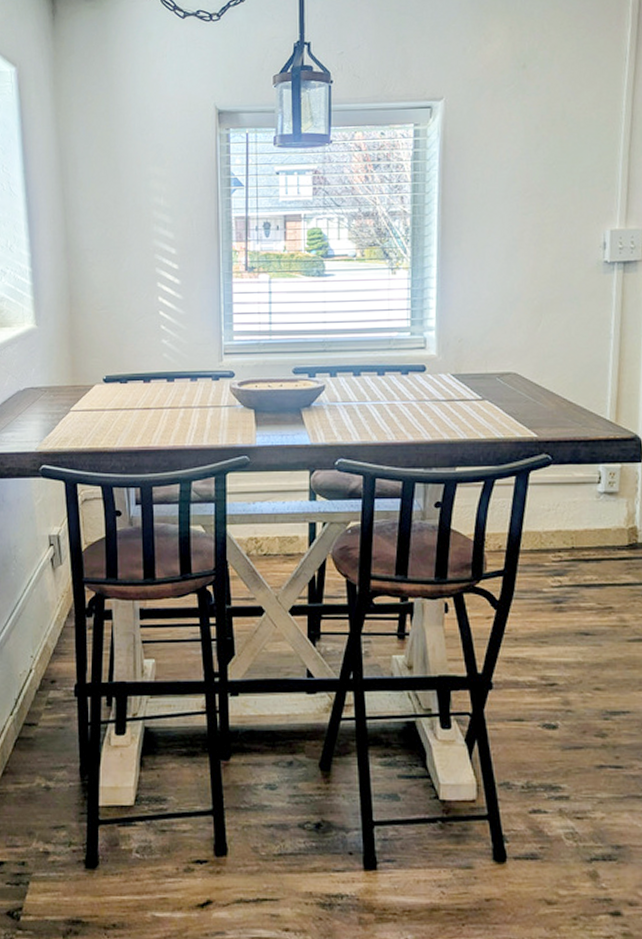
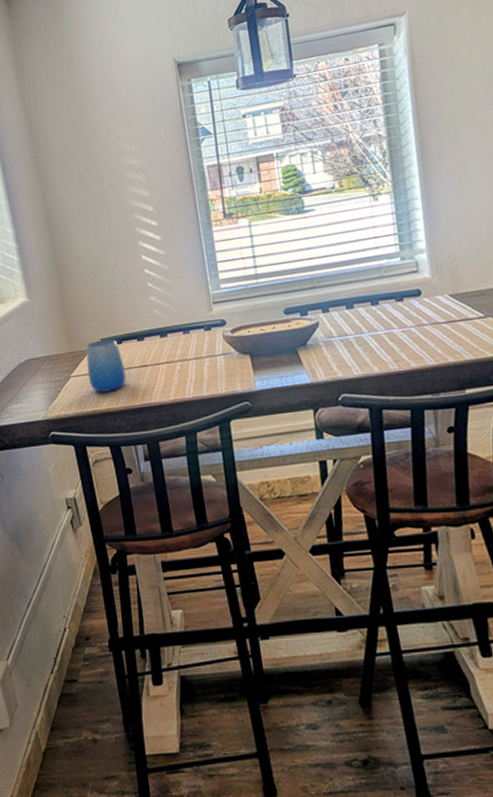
cup: none [88,377,127,431] -> present [86,339,126,393]

